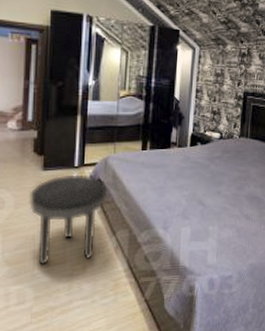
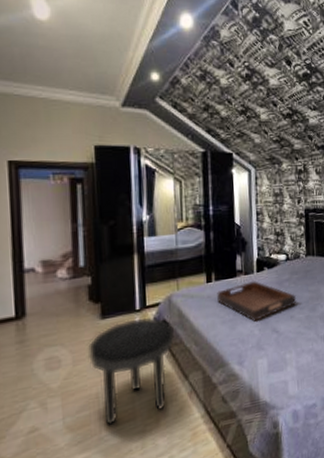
serving tray: none [150,154,226,192] -> present [217,281,297,322]

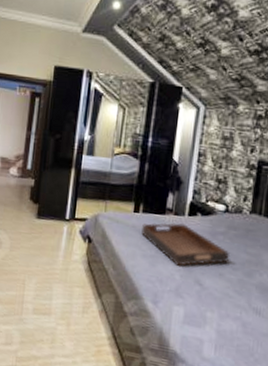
side table: present [88,316,176,427] -> none [22,225,97,317]

